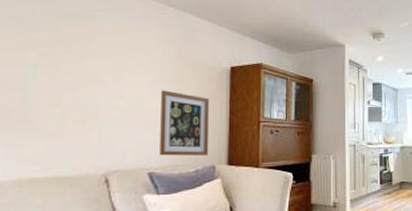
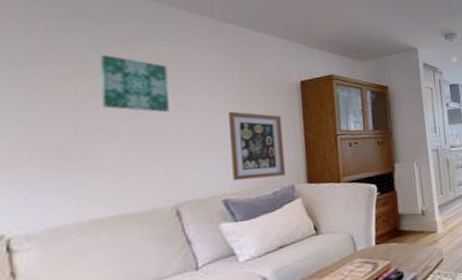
wall art: none [48,27,110,85] -> present [100,55,169,112]

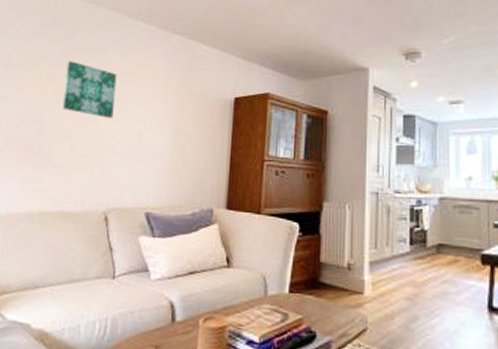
wall art: present [229,111,286,181] -> none [157,123,211,197]

